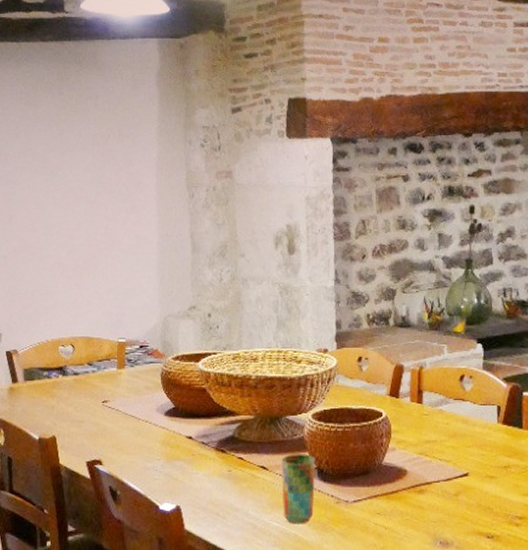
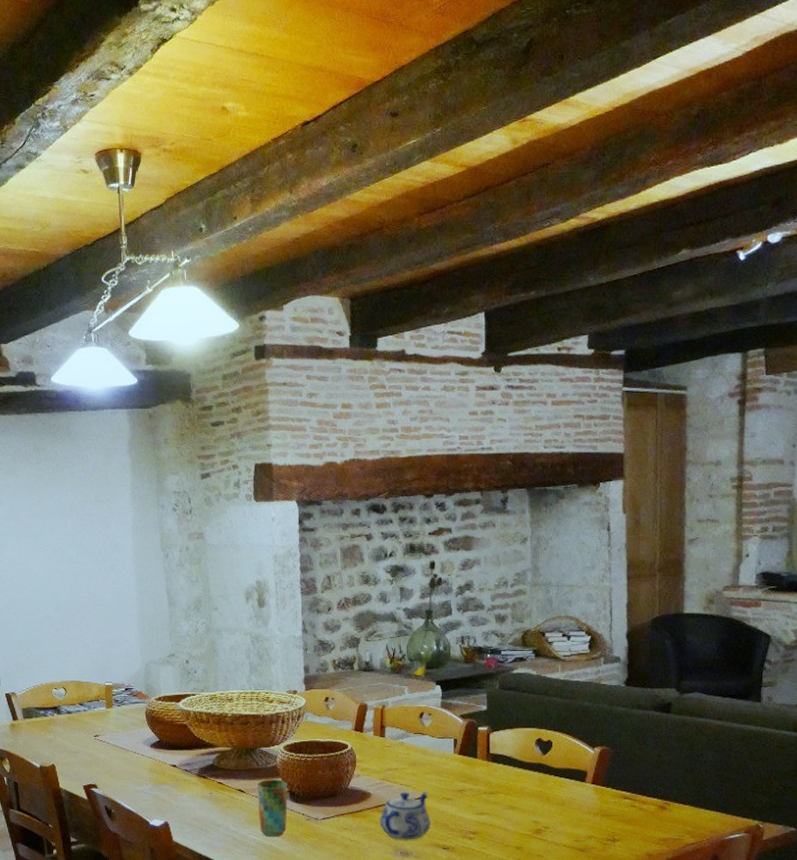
teapot: none [417,468,473,528] -> present [380,792,431,841]

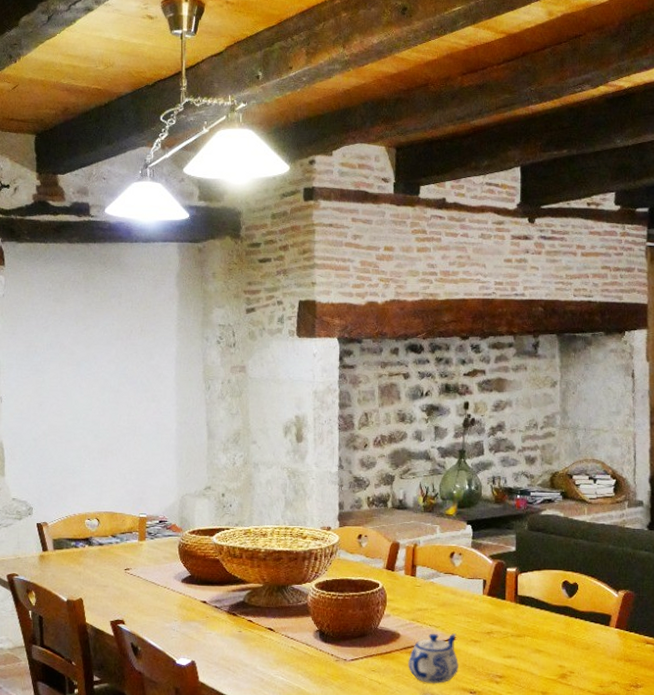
cup: present [257,779,288,837] -> none [287,618,318,679]

